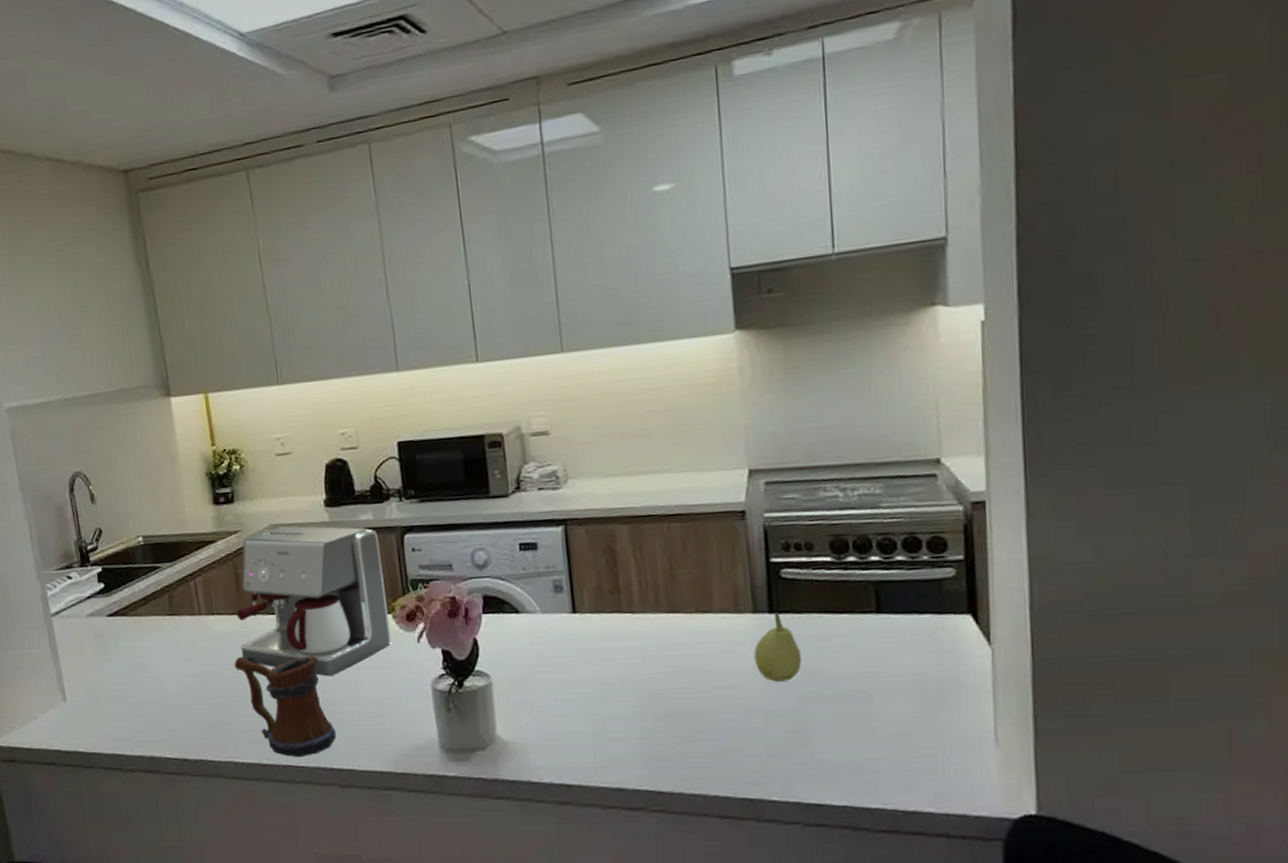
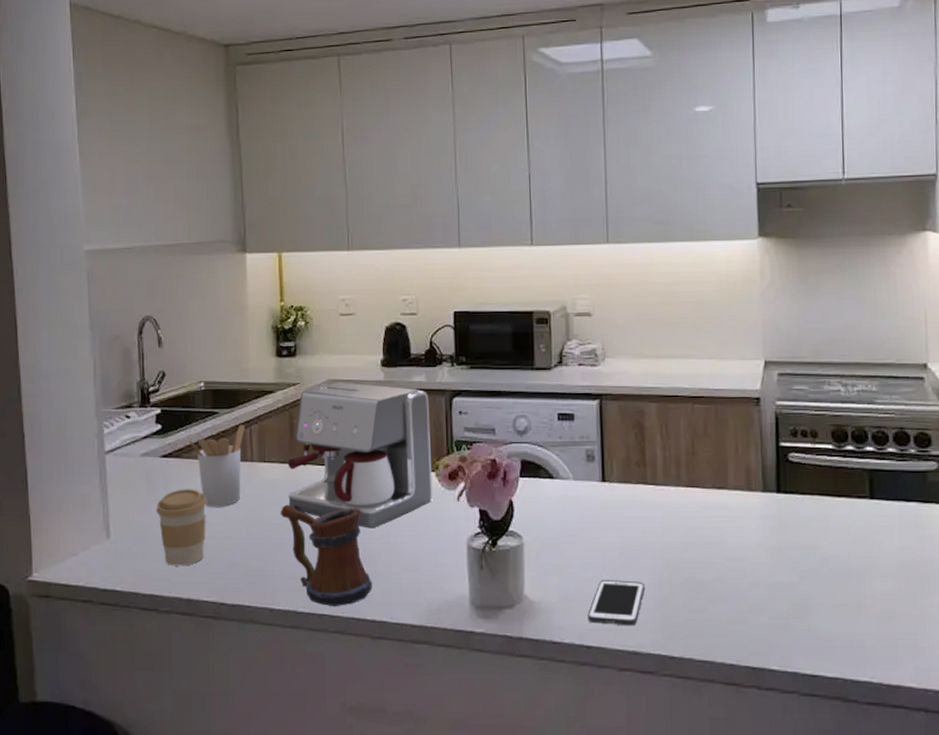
coffee cup: none [108,646,162,725] -> present [156,489,207,566]
utensil holder: none [133,577,192,664] -> present [188,424,245,507]
cell phone: none [566,715,627,763] -> present [588,580,645,626]
fruit: present [754,612,801,682] -> none [762,492,803,557]

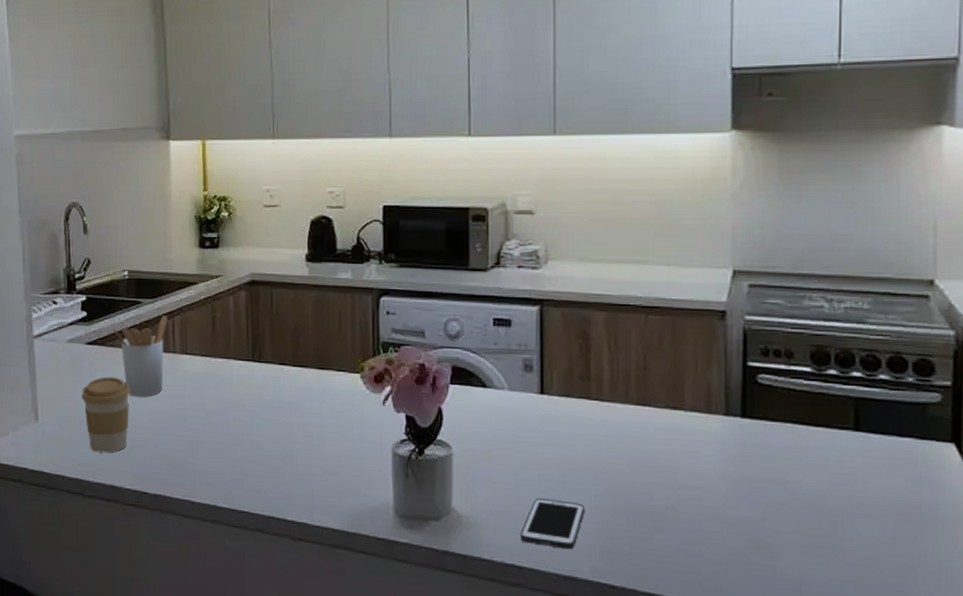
mug: present [280,504,372,607] -> none [201,398,293,505]
coffee maker: present [287,382,433,529] -> none [209,276,357,428]

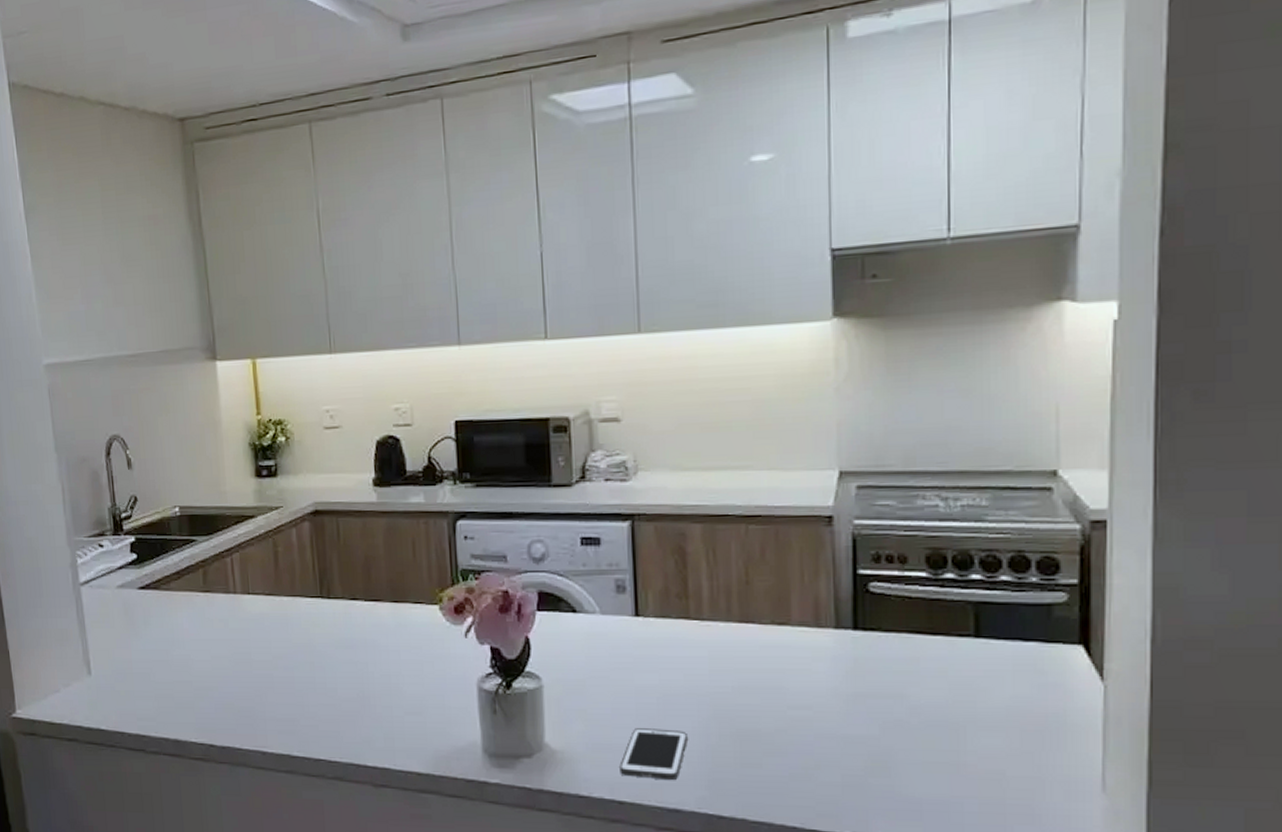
coffee cup: present [82,377,130,453] -> none [137,623,190,705]
utensil holder: present [112,315,167,397] -> none [166,553,226,643]

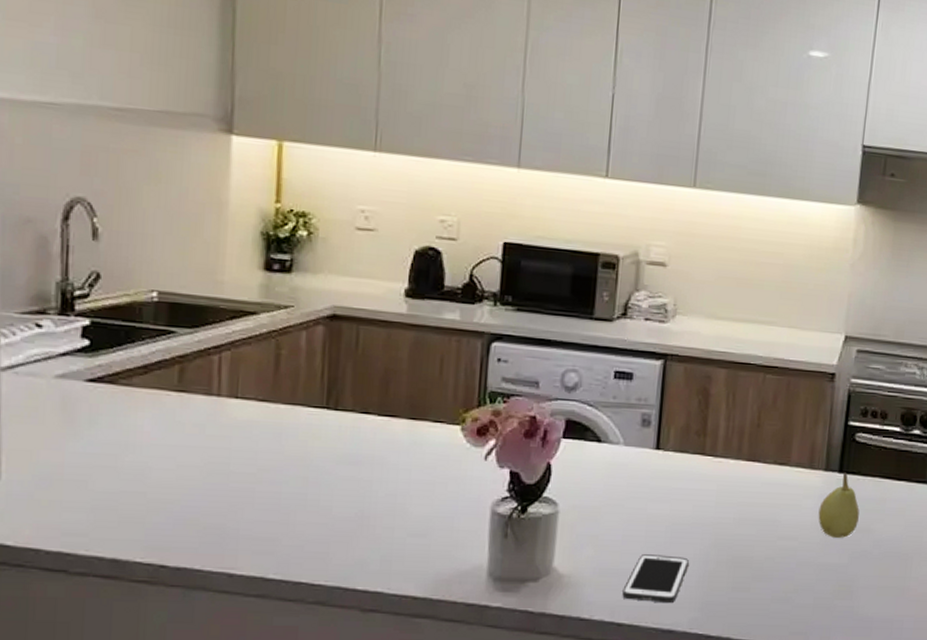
fruit: none [833,629,886,705] -> present [818,472,860,538]

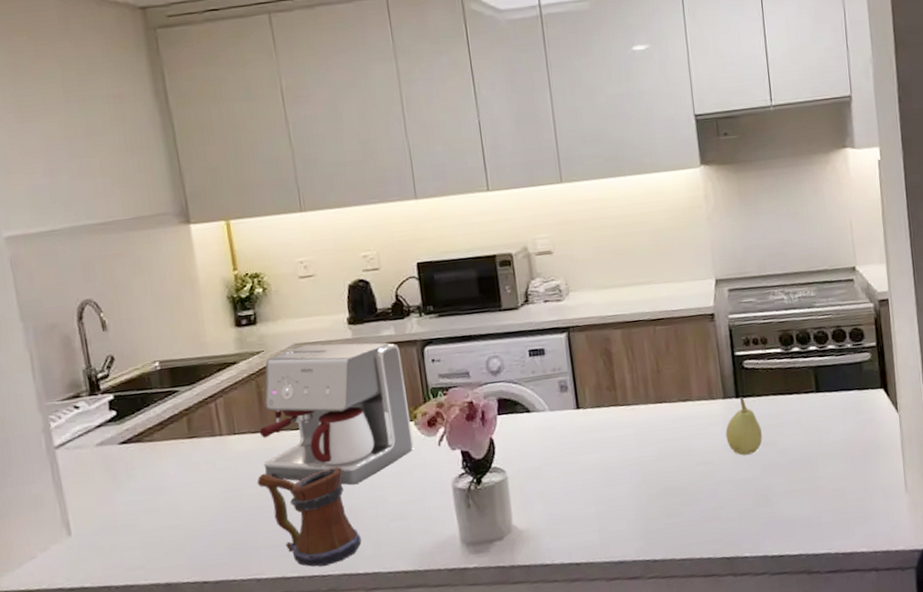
mug: none [252,451,368,575] -> present [257,466,362,567]
coffee maker: none [265,310,462,486] -> present [259,342,414,485]
cell phone: present [622,554,689,604] -> none [574,496,625,542]

